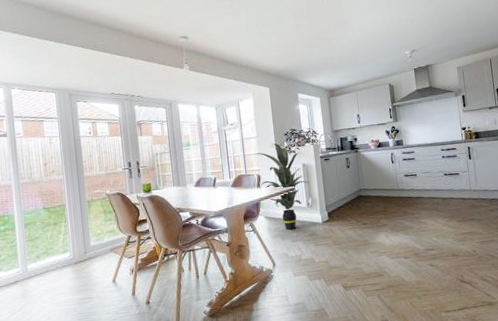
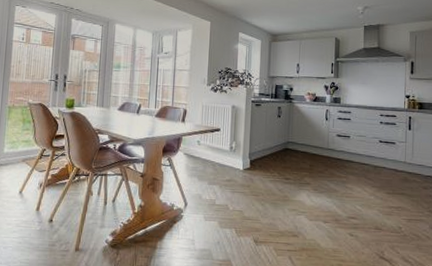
indoor plant: present [255,143,309,230] -> none [185,80,236,172]

